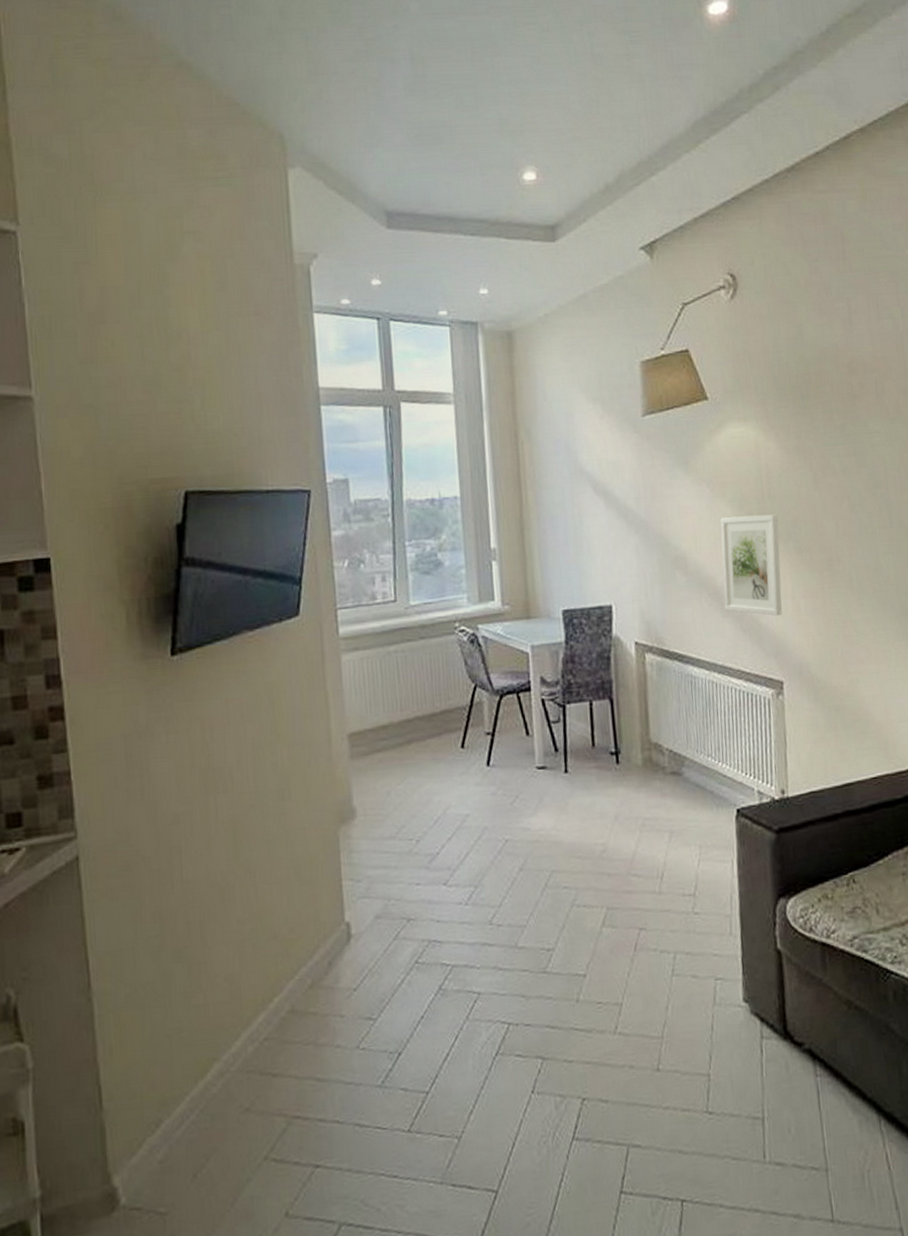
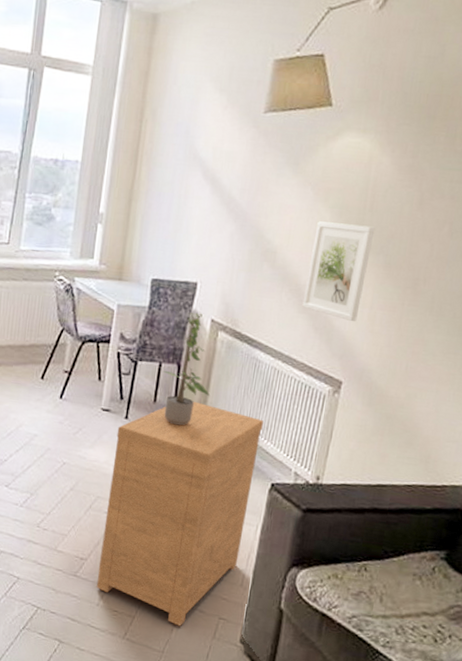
nightstand: none [558,736,721,1001] -> present [96,401,263,626]
potted plant: none [596,636,651,768] -> present [163,311,210,426]

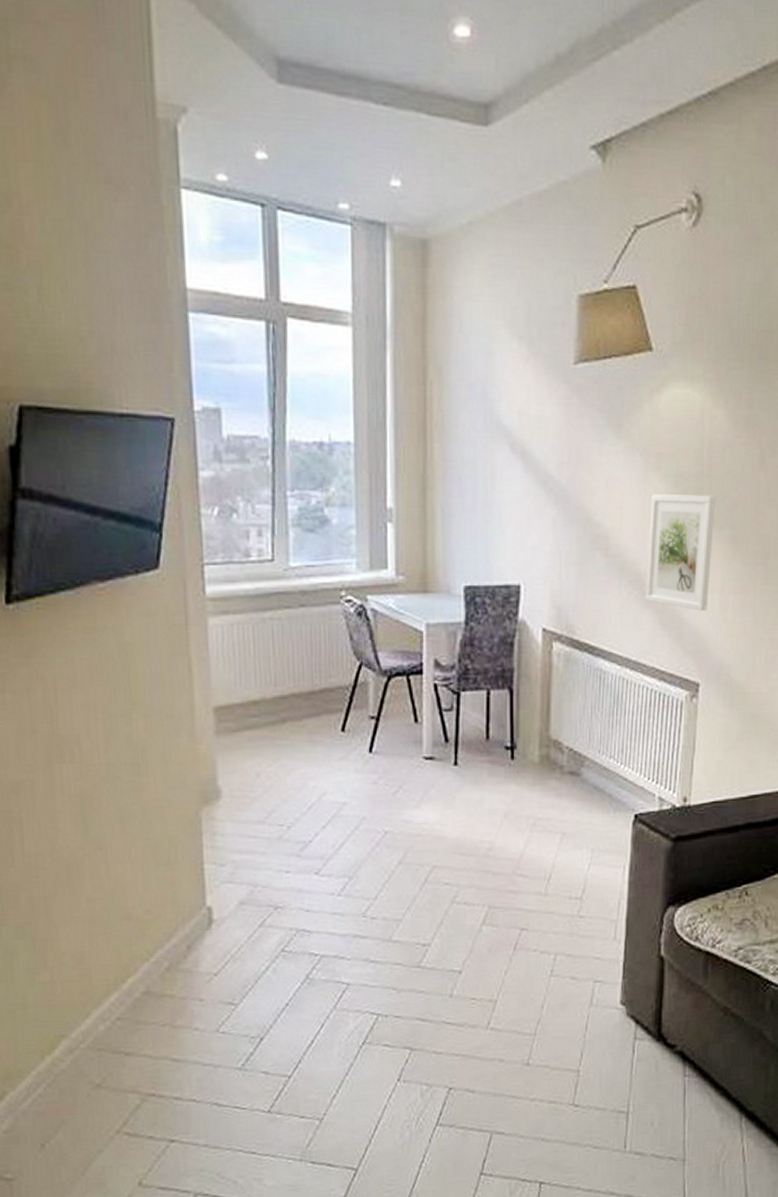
nightstand: present [96,401,263,626] -> none [445,731,617,1000]
potted plant: present [163,311,210,426] -> none [493,620,551,764]

